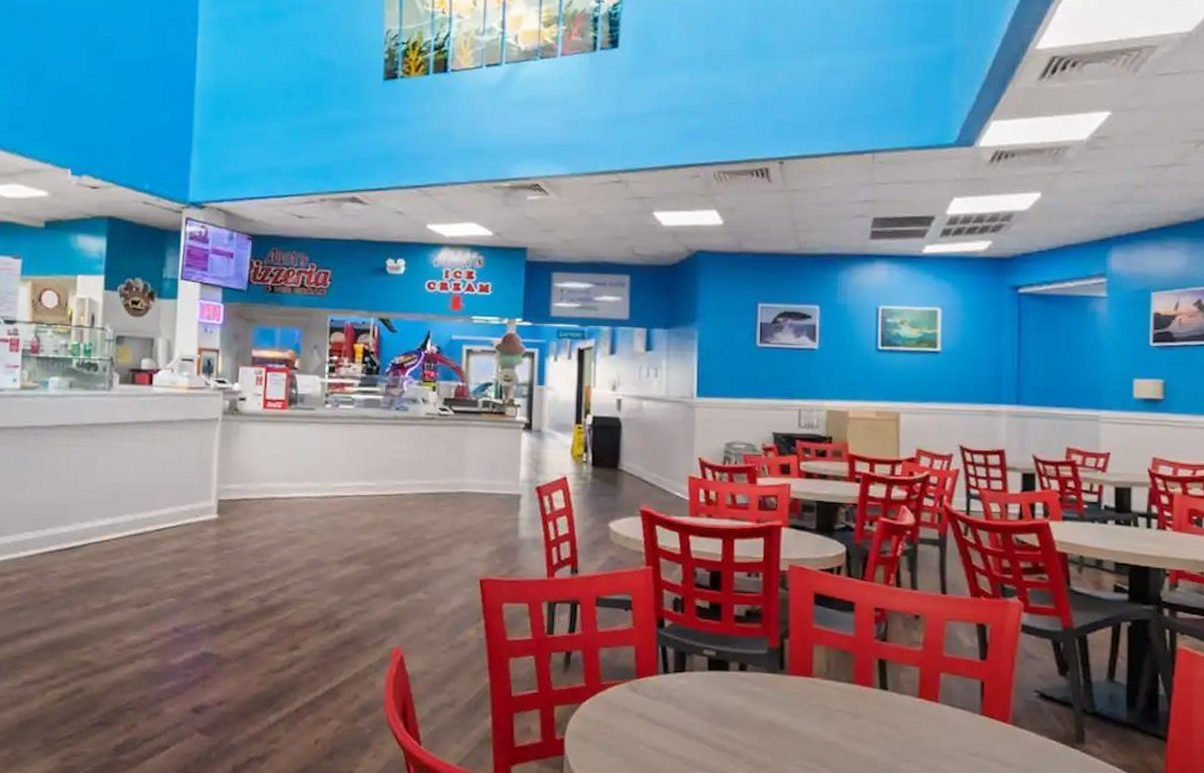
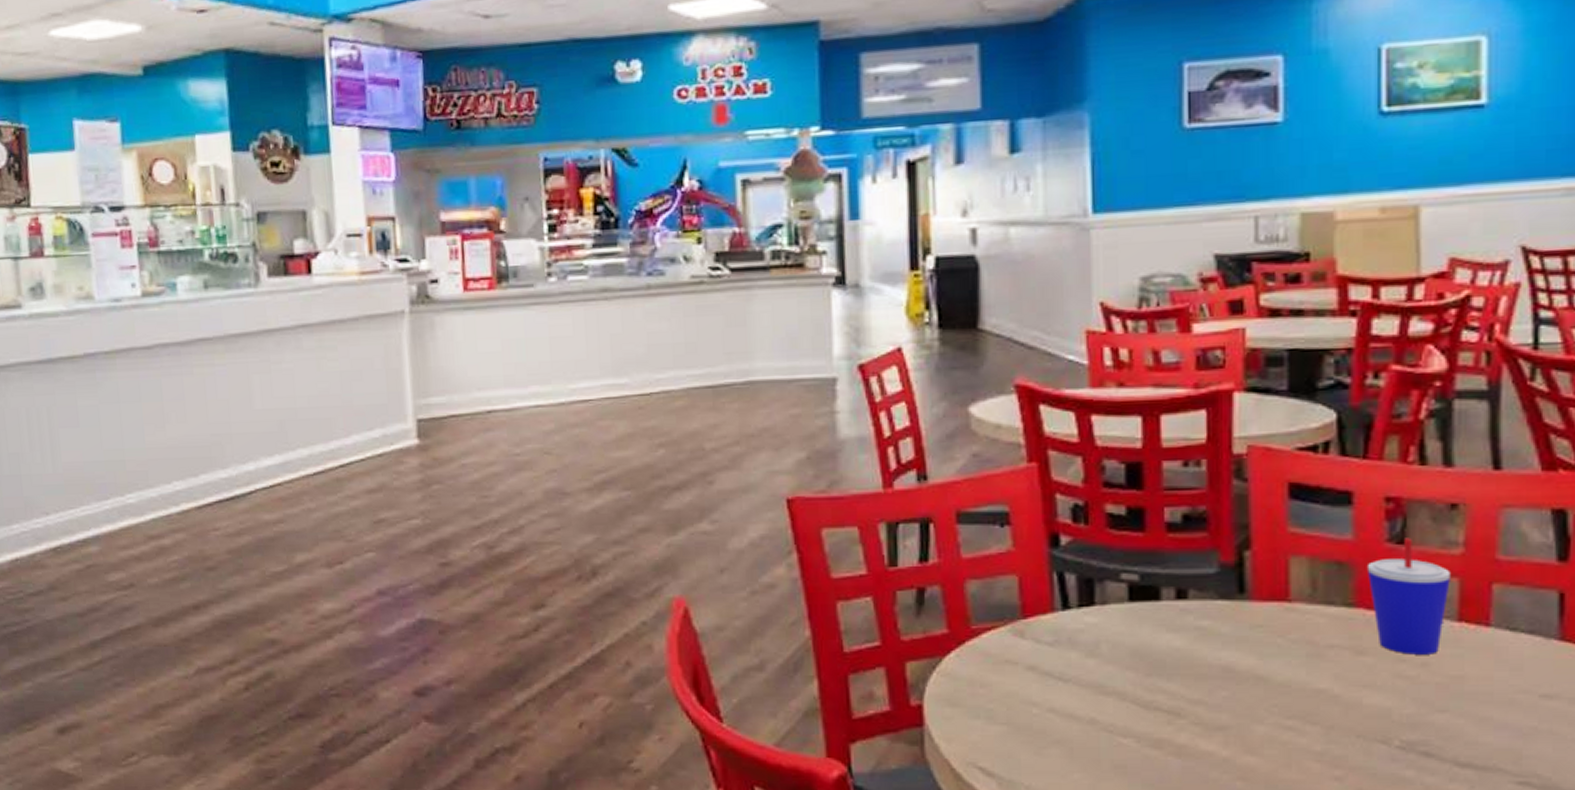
beverage cup: none [862,637,914,721] -> present [1366,538,1450,655]

